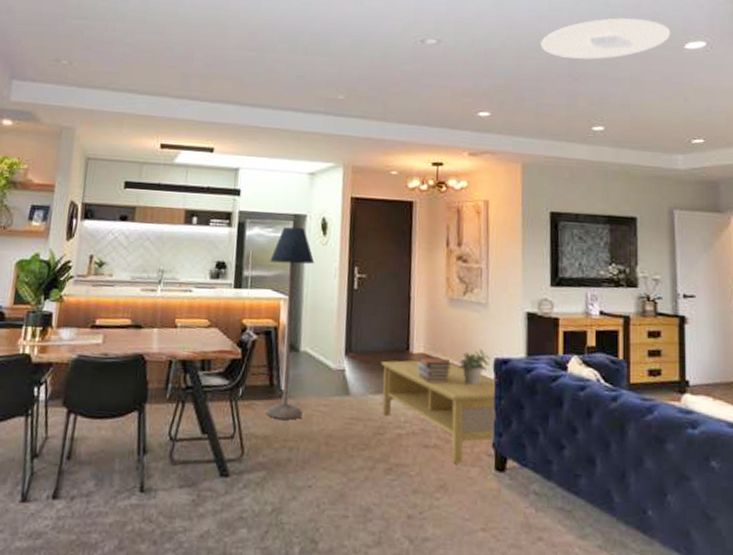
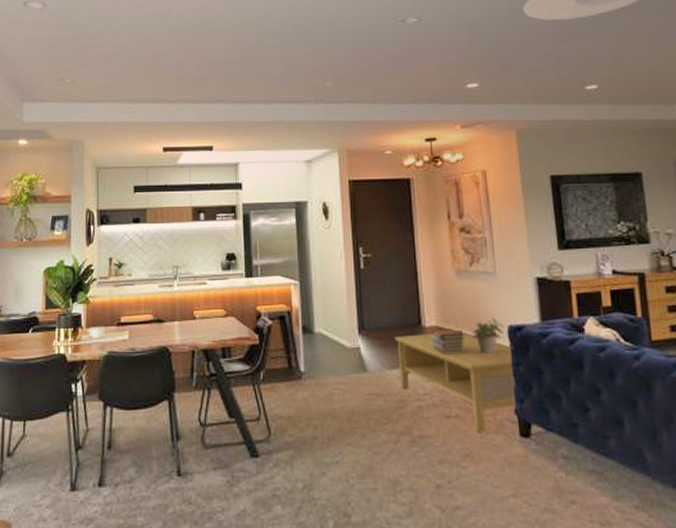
floor lamp: present [266,227,315,420] -> none [277,214,323,399]

